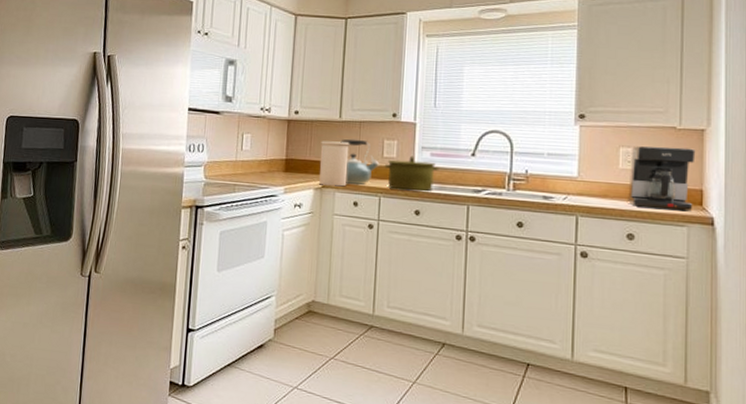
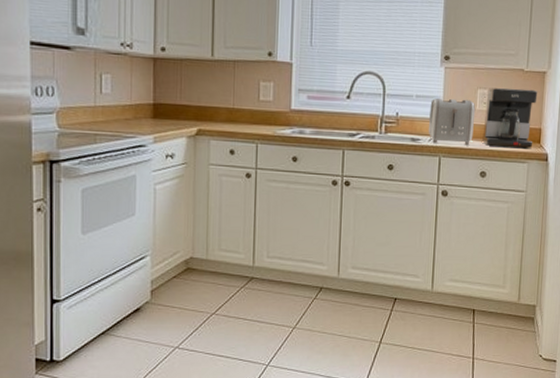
canister: present [319,141,350,187] -> none [192,82,224,134]
kettle: present [340,139,380,185] -> none [214,80,256,131]
cooking pot: present [384,155,440,191] -> none [260,98,316,137]
toaster: none [562,156,618,206] -> present [428,97,476,146]

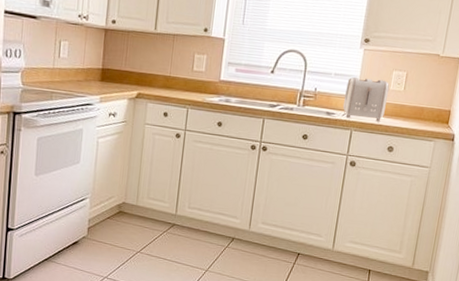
coffee maker: present [481,88,538,149] -> none [392,70,451,129]

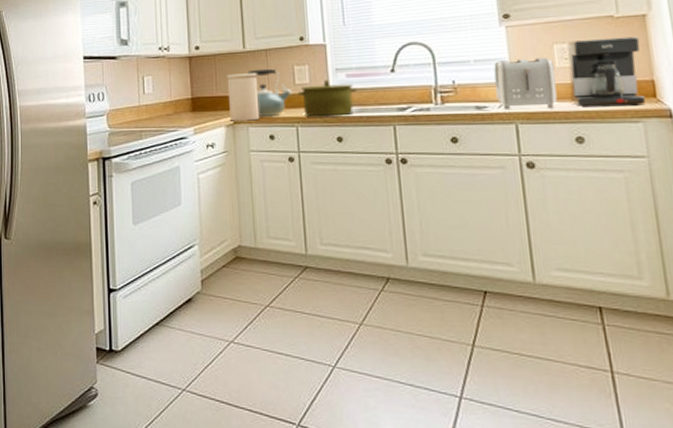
canister: none [133,52,163,98] -> present [227,73,260,121]
kettle: none [154,51,190,96] -> present [247,68,293,116]
cooking pot: none [193,70,242,104] -> present [297,79,358,117]
coffee maker: none [392,70,451,129] -> present [567,36,646,108]

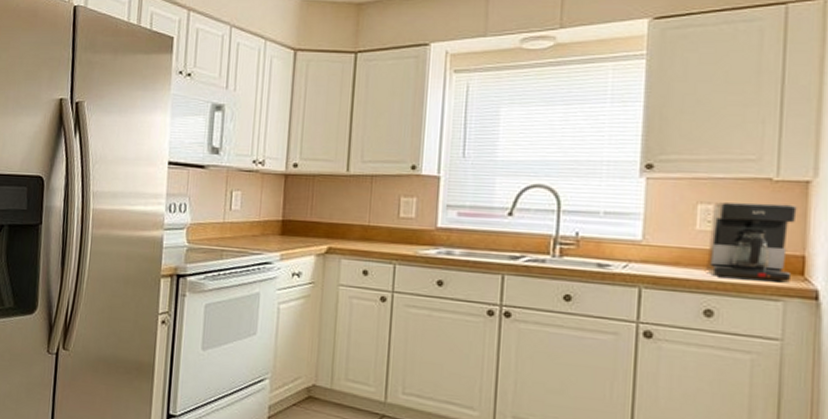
canister: present [227,73,260,121] -> none [322,198,359,253]
kettle: present [247,68,293,116] -> none [348,196,396,250]
cooking pot: present [297,79,358,117] -> none [400,215,468,258]
toaster: present [493,57,558,110] -> none [621,214,695,276]

